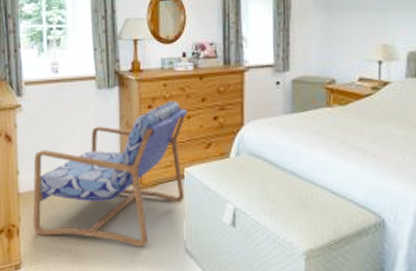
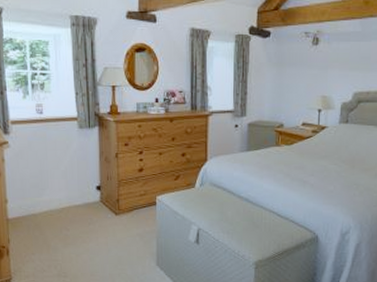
armchair: present [32,101,187,248] -> none [21,140,159,263]

